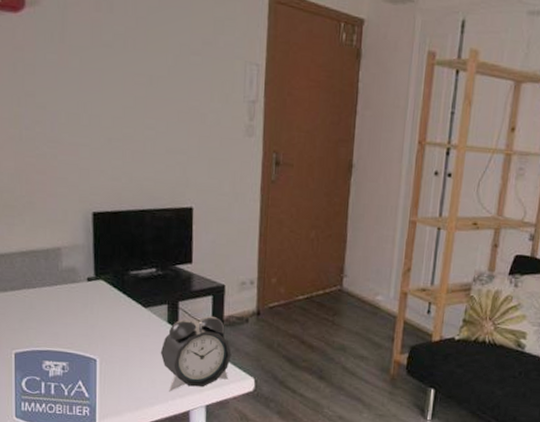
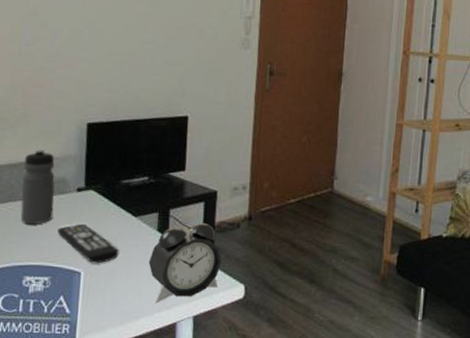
water bottle: none [34,237,66,312] -> present [20,148,55,225]
remote control: none [71,312,132,352] -> present [57,223,120,264]

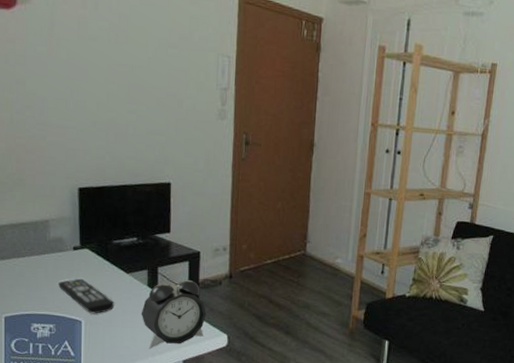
water bottle: present [20,148,55,225] -> none [23,210,54,279]

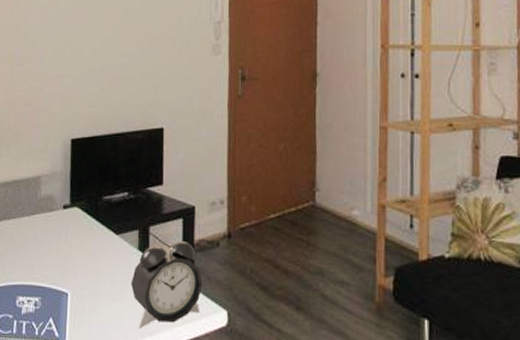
remote control: present [58,278,115,314] -> none [46,241,103,285]

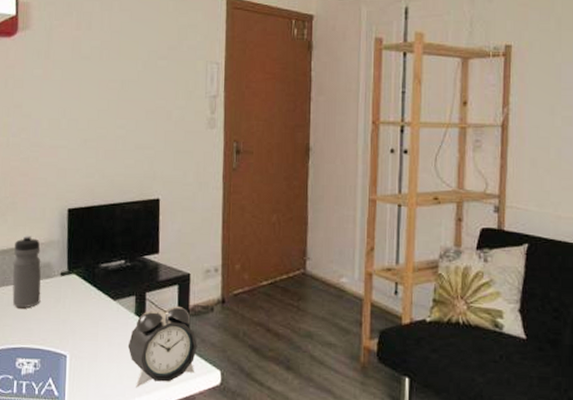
water bottle: none [14,166,44,243] -> present [12,234,41,308]

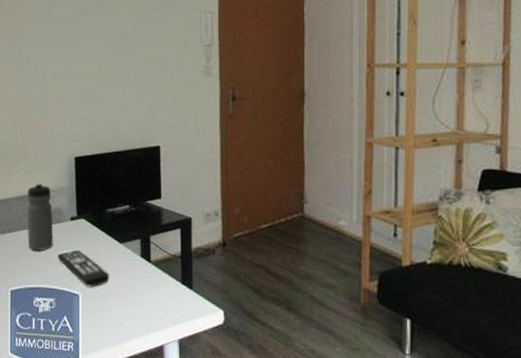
remote control: none [45,307,101,347] -> present [58,249,110,287]
alarm clock: present [127,305,197,388] -> none [135,248,201,326]

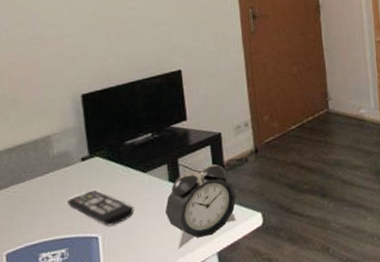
water bottle: present [27,182,53,251] -> none [22,127,61,203]
alarm clock: none [135,248,201,326] -> present [164,164,237,249]

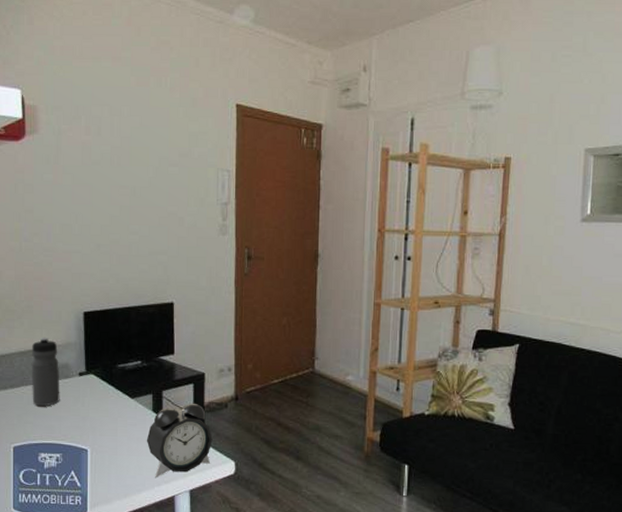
water bottle: none [22,127,61,203] -> present [31,337,60,407]
remote control: present [67,190,134,226] -> none [65,405,120,442]

